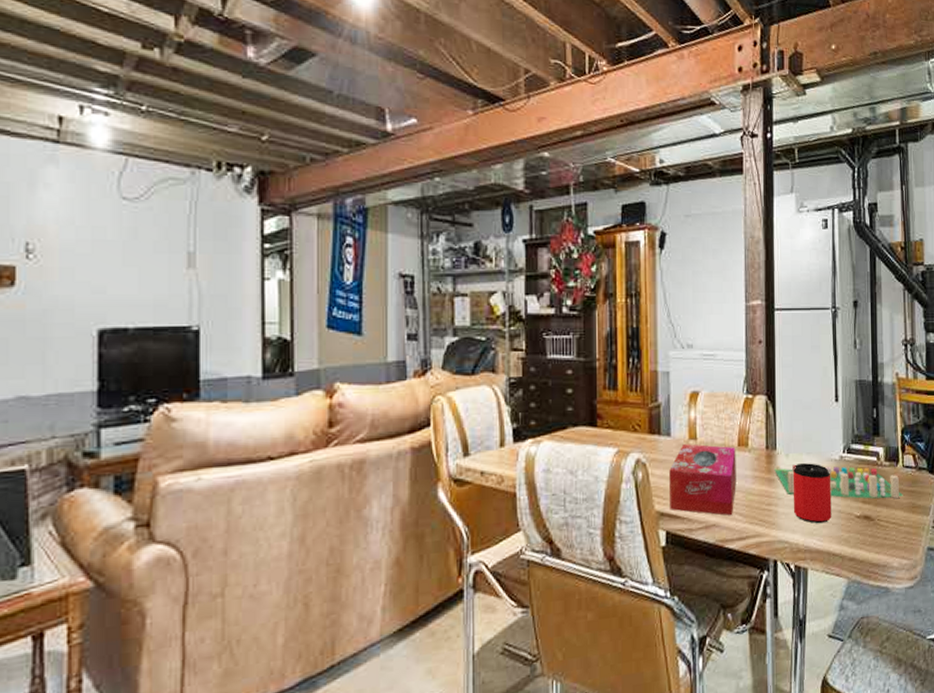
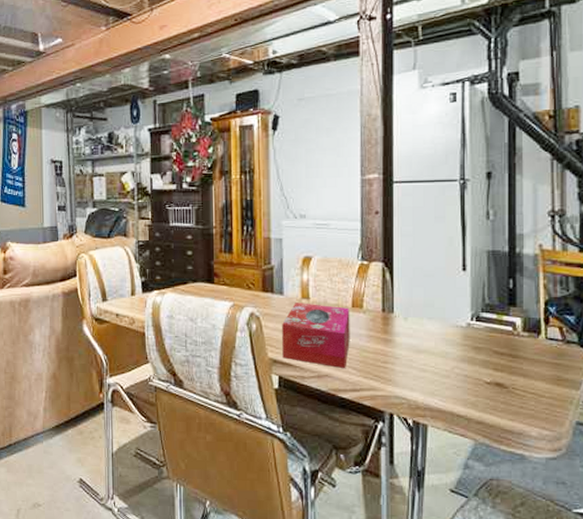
board game: present [774,464,903,499] -> none [391,327,546,369]
can: present [792,463,832,524] -> none [411,327,456,385]

